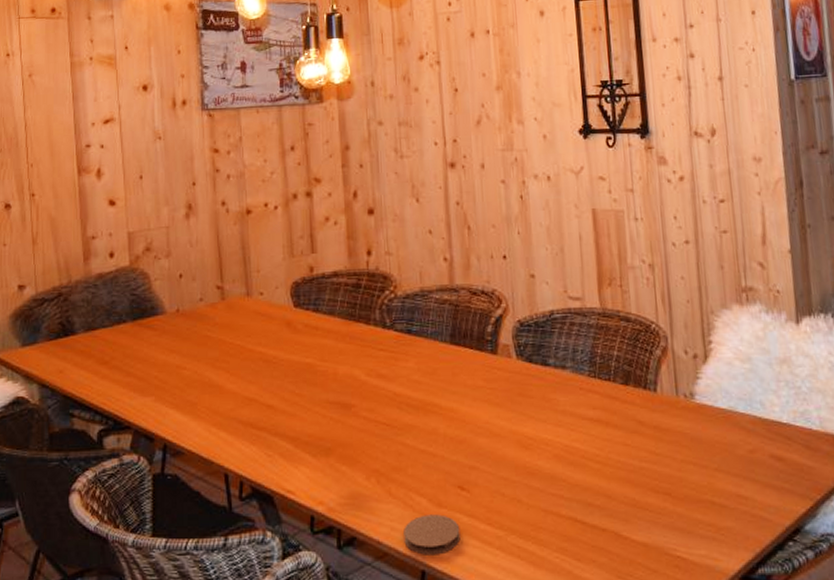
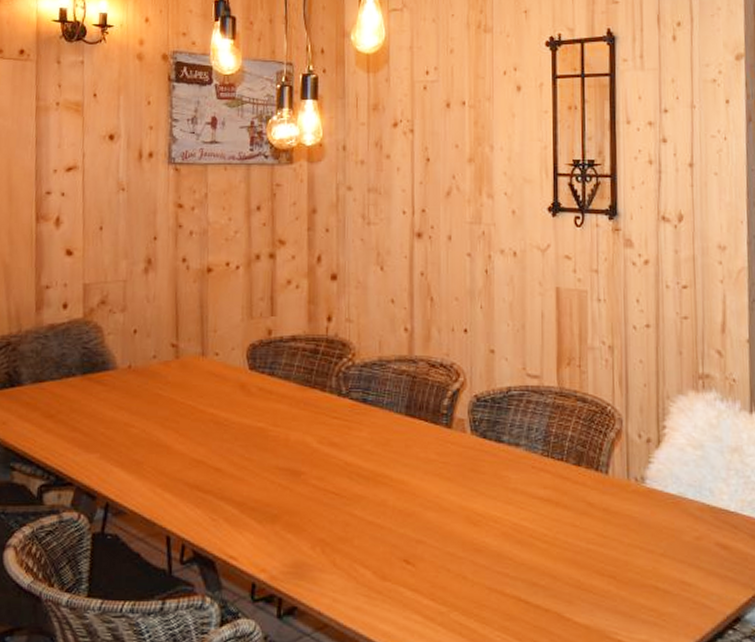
coaster: present [403,514,461,555] -> none [345,587,403,629]

